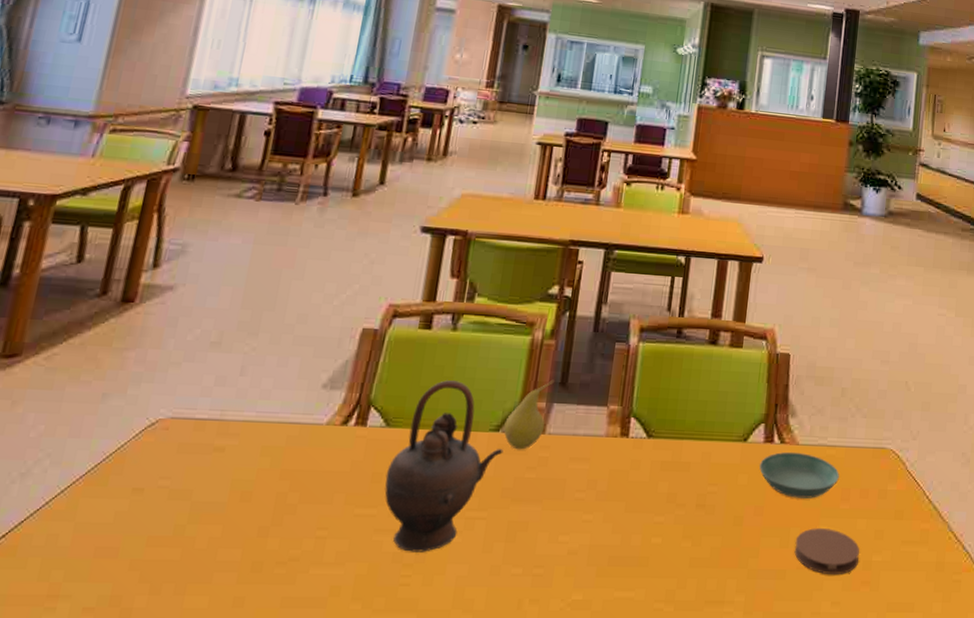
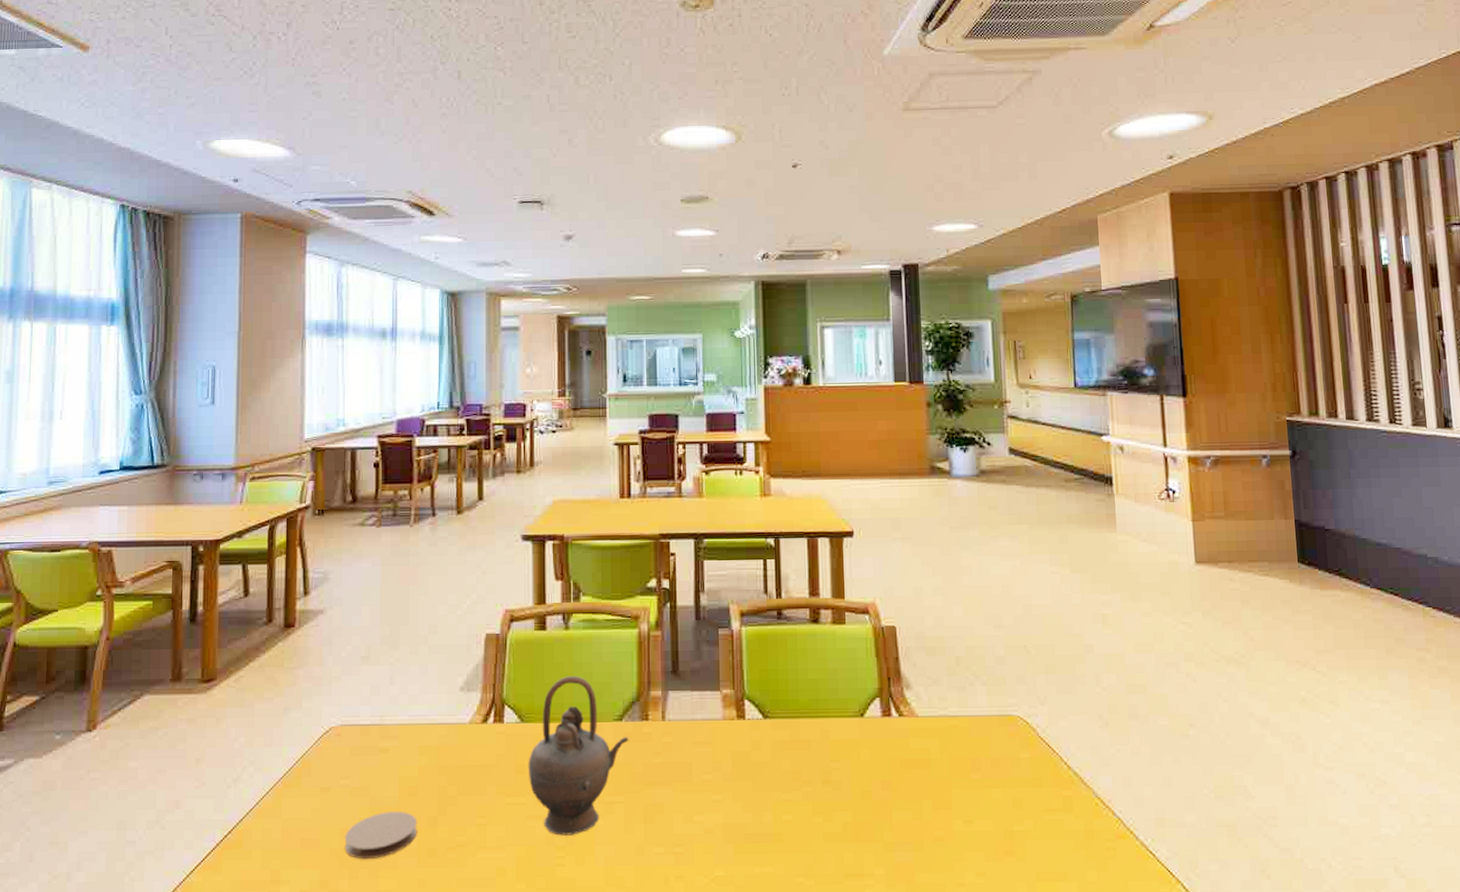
coaster: none [149,519,246,572] -> present [344,812,418,859]
fruit: present [503,379,554,450] -> none [626,668,666,737]
saucer: present [759,452,839,498] -> none [881,724,966,770]
coaster: present [794,528,859,575] -> none [929,799,999,846]

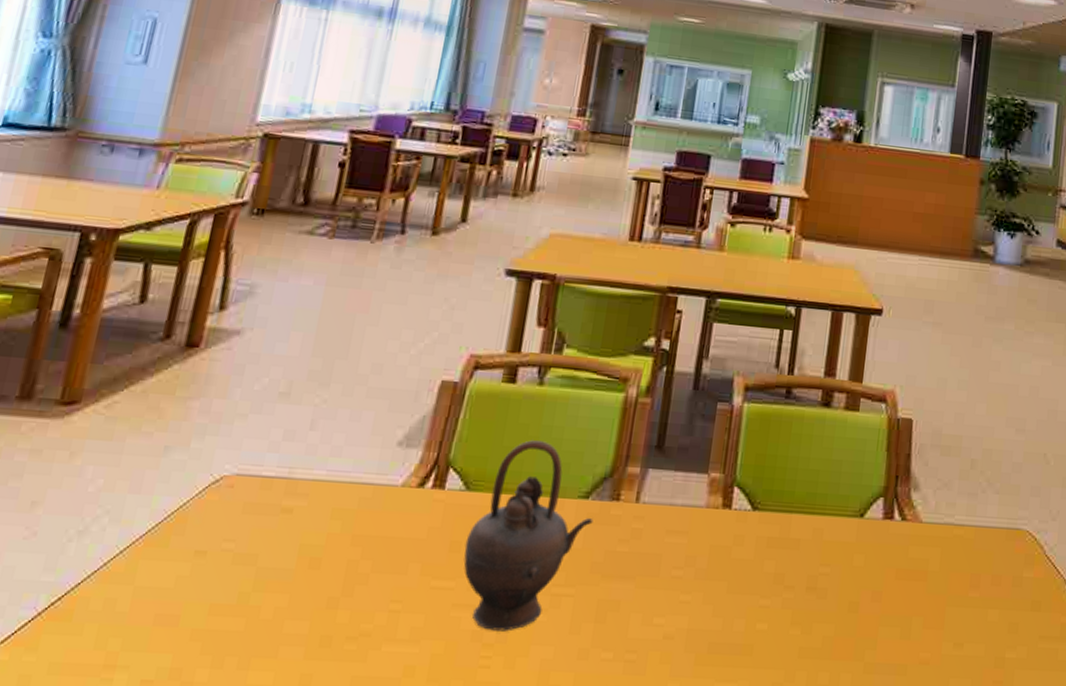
coaster: present [344,812,418,859] -> none [211,587,314,645]

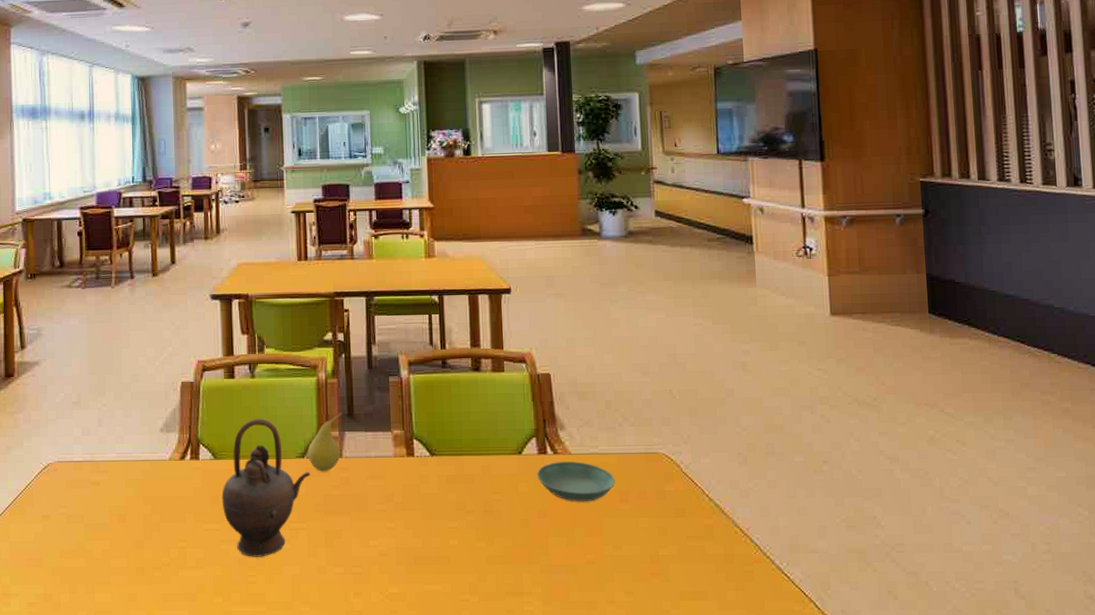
fruit: none [593,442,650,520] -> present [307,412,342,472]
saucer: none [878,530,968,584] -> present [537,461,615,502]

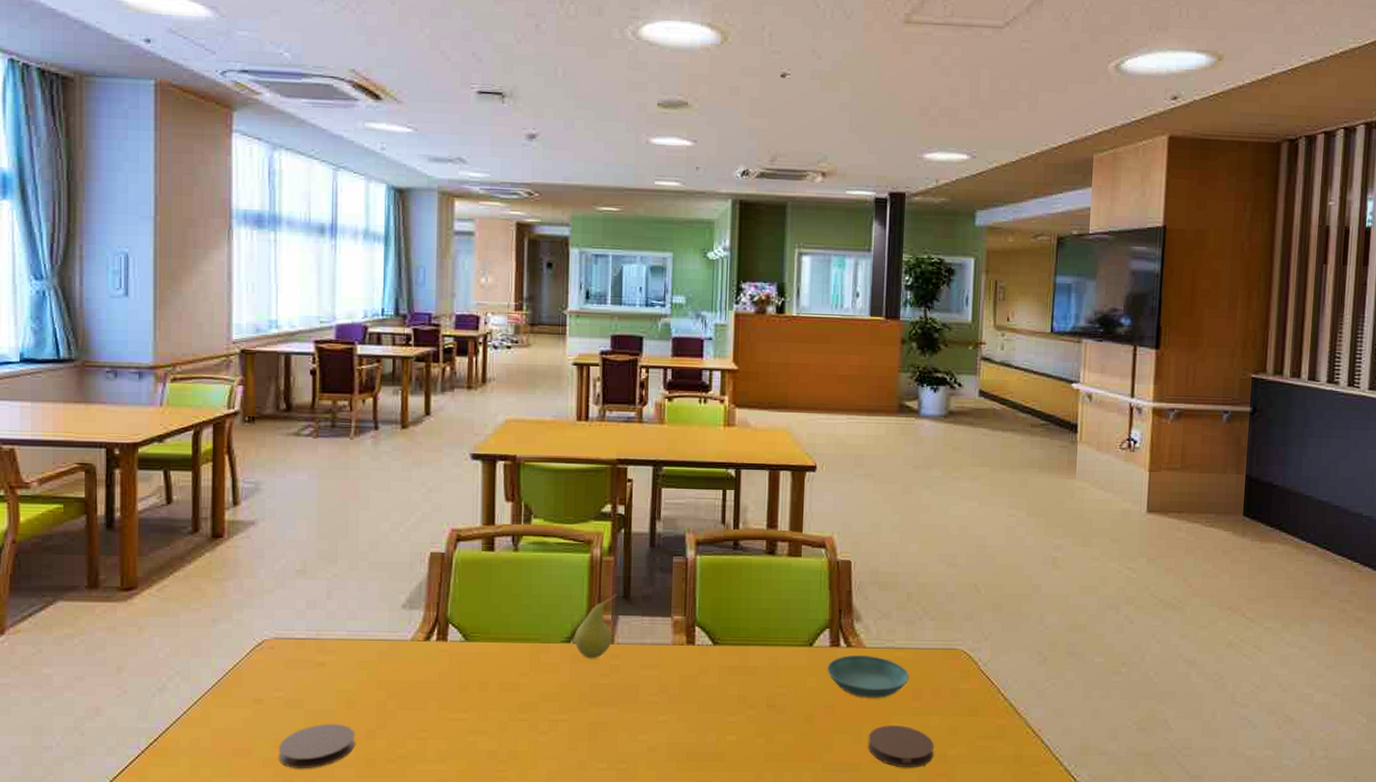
coaster: none [64,536,127,576] -> present [278,724,356,768]
teapot: present [221,419,311,557] -> none [471,597,576,750]
coaster: none [581,527,645,569] -> present [868,725,934,768]

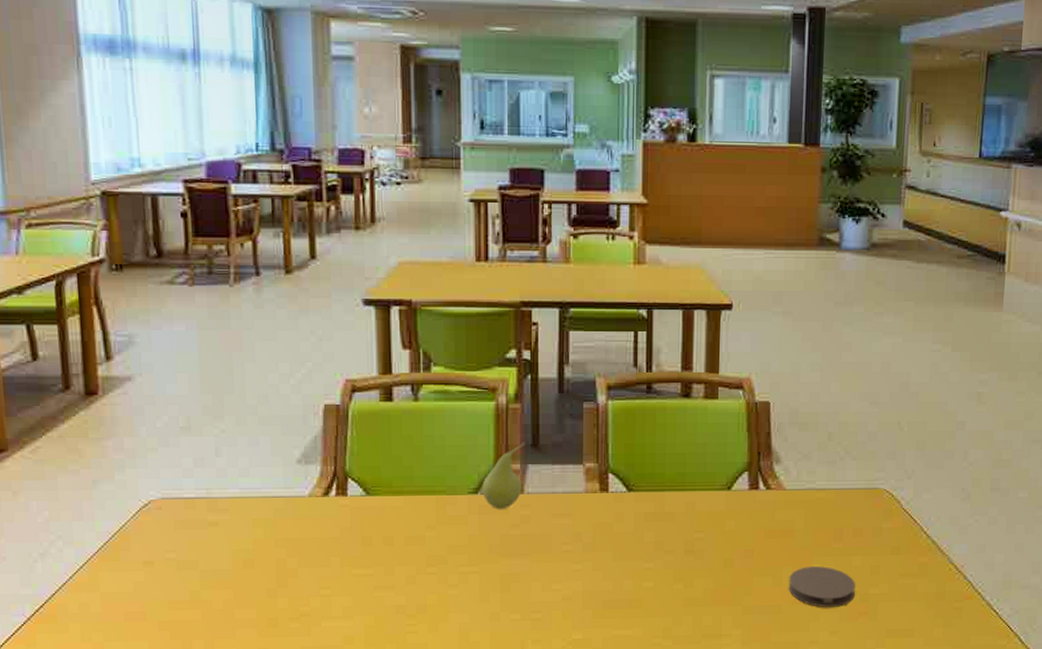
coaster: present [278,724,356,768] -> none [174,584,256,630]
saucer: present [827,654,909,698] -> none [746,497,830,540]

